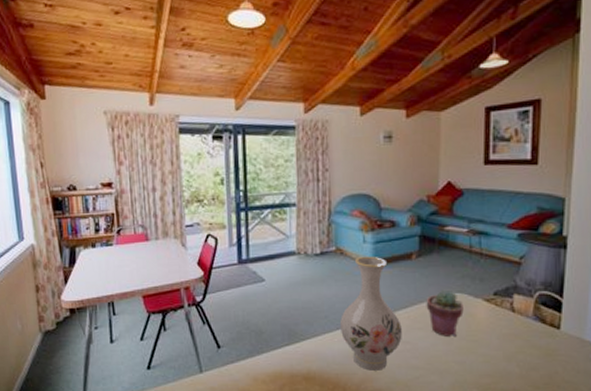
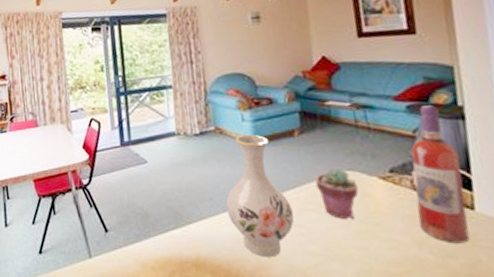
wine bottle: none [511,234,556,358] -> present [411,105,470,244]

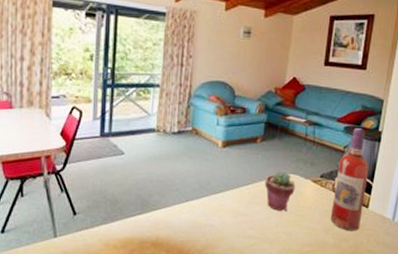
vase: present [226,134,294,257] -> none [188,137,243,239]

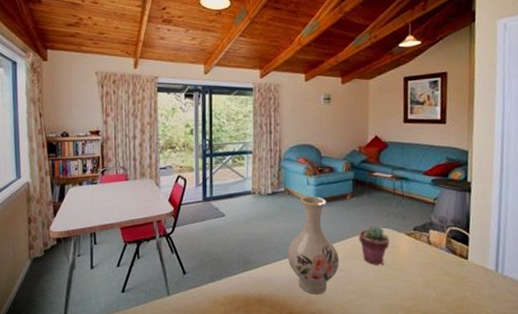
vase: none [188,137,243,239] -> present [287,196,339,294]
wine bottle: present [330,128,369,231] -> none [429,180,463,284]

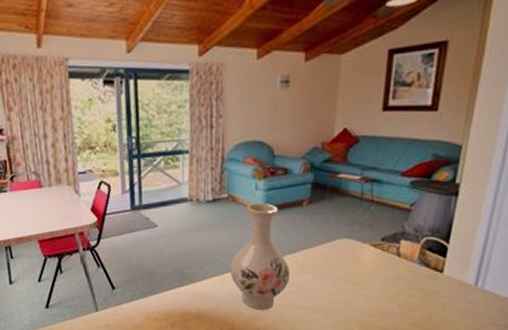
potted succulent: present [358,225,390,265] -> none [314,235,351,279]

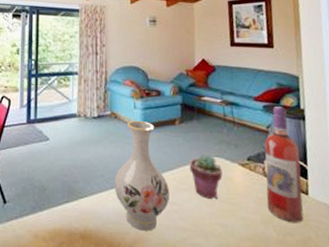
potted succulent: none [314,235,351,279] -> present [189,153,223,199]
wine bottle: none [395,182,444,299] -> present [264,107,304,223]

